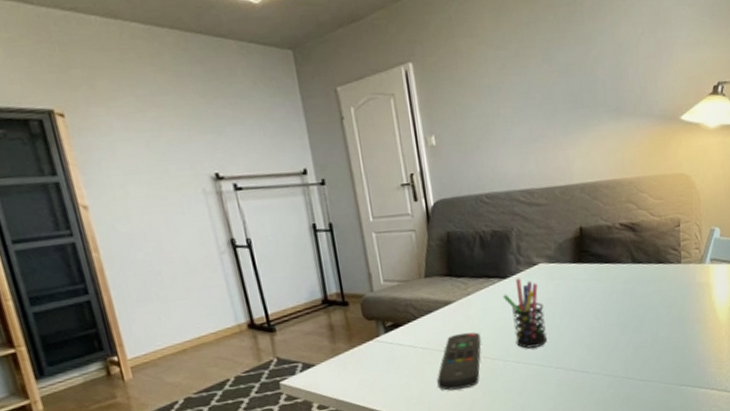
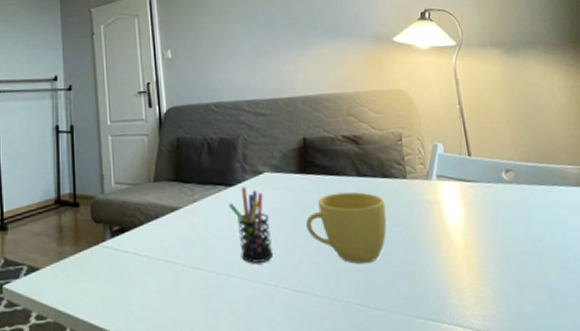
remote control: present [437,332,481,391] -> none [159,242,206,307]
cup: none [580,278,658,344] -> present [306,191,387,265]

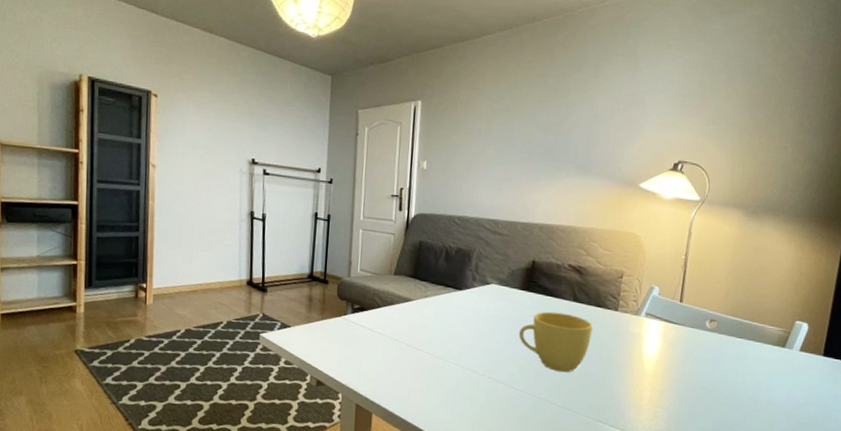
pen holder: present [228,186,274,263] -> none [455,292,488,356]

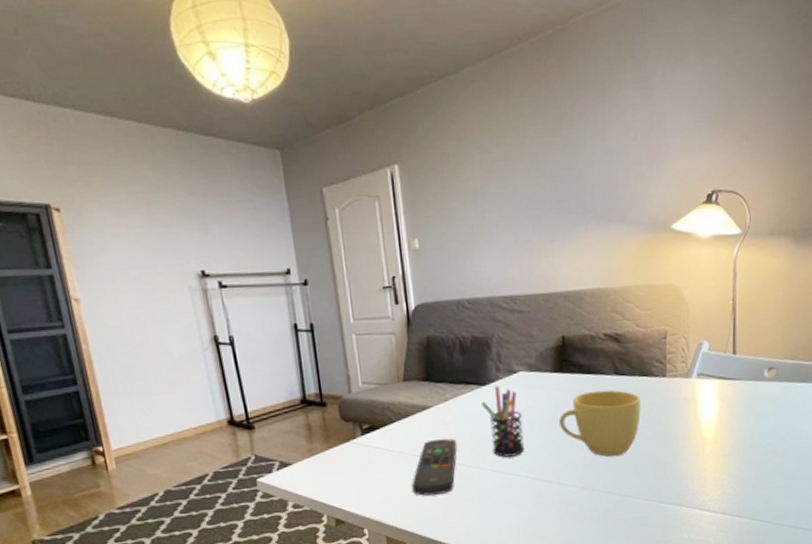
remote control: none [385,328,429,376] -> present [411,438,457,496]
pen holder: none [455,292,488,356] -> present [480,385,525,457]

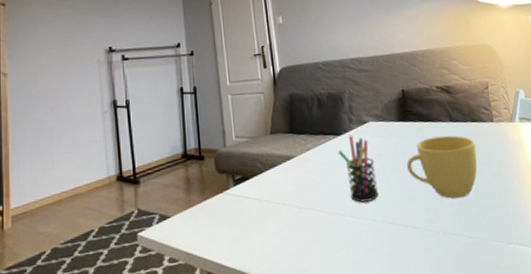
remote control: present [411,438,457,496] -> none [278,186,319,245]

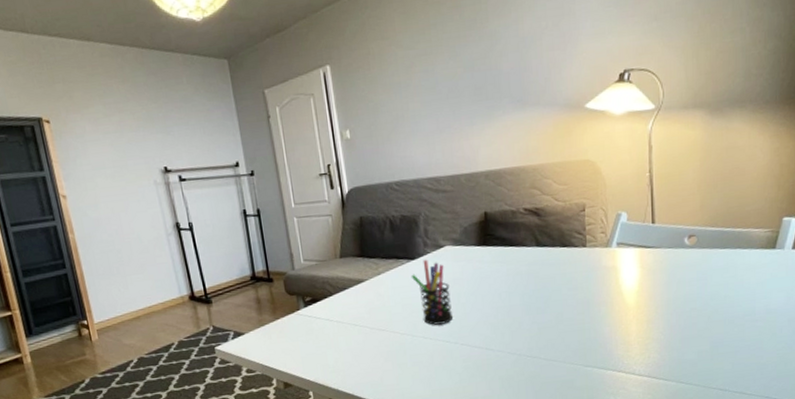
cup: present [407,135,477,199] -> none [485,261,563,324]

